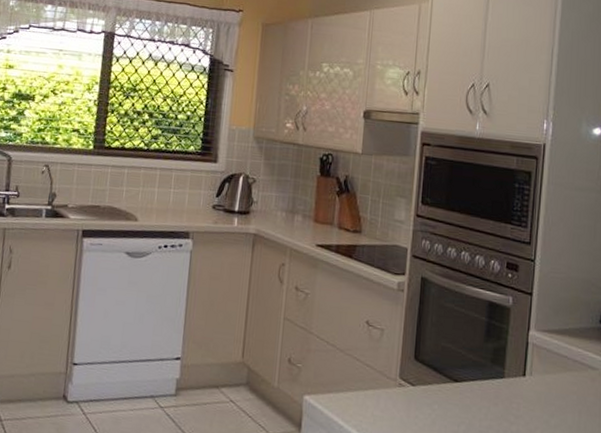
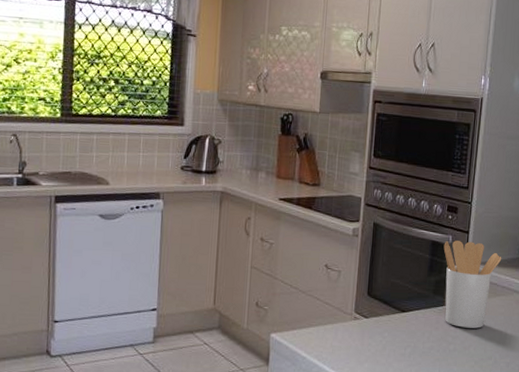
utensil holder: none [502,302,573,408] -> present [443,240,502,329]

